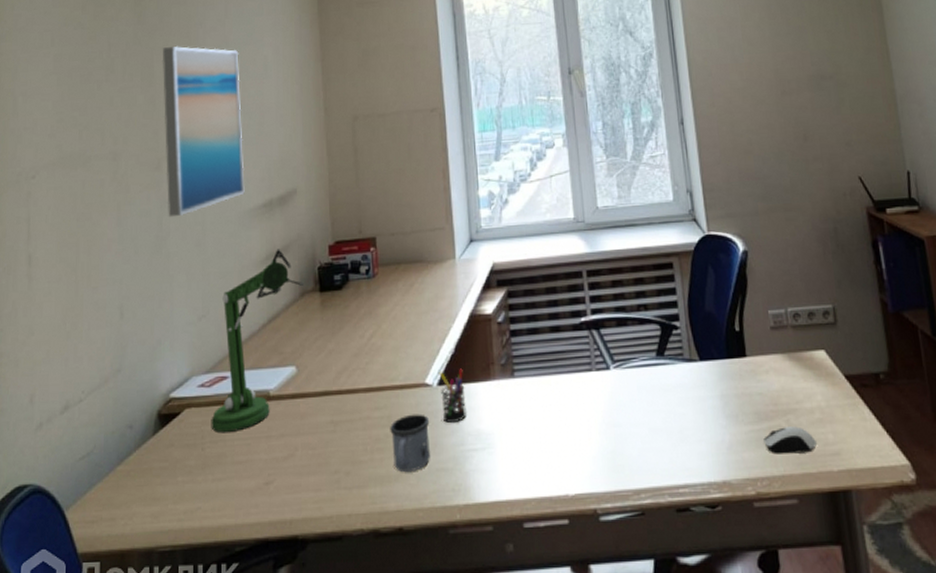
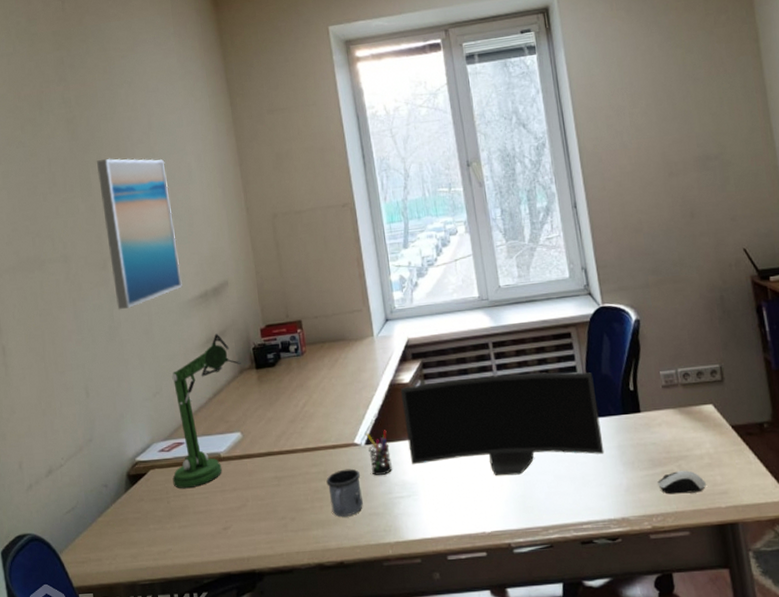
monitor: none [481,307,706,428] -> present [400,372,605,476]

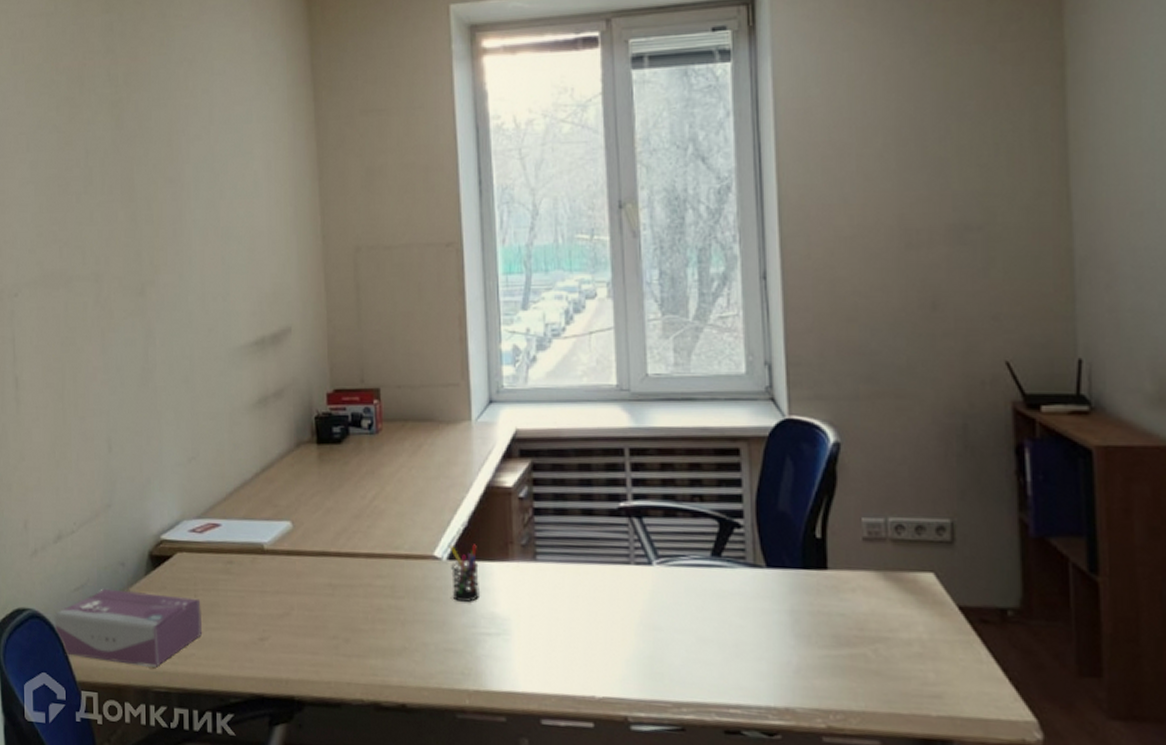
tissue box: none [51,504,176,567] -> present [54,588,202,667]
wall art: present [97,158,182,310] -> none [142,155,235,349]
desk lamp: present [172,333,241,489] -> none [203,392,299,583]
mug: present [326,468,363,517] -> none [393,587,438,648]
monitor: present [400,372,605,476] -> none [499,491,770,629]
computer mouse: present [658,470,706,495] -> none [842,657,911,691]

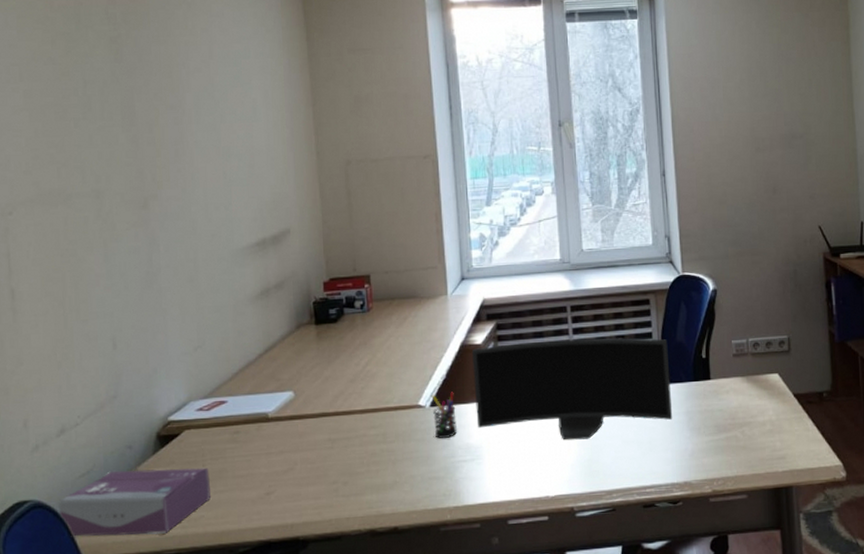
monitor: none [499,491,770,629] -> present [471,338,673,441]

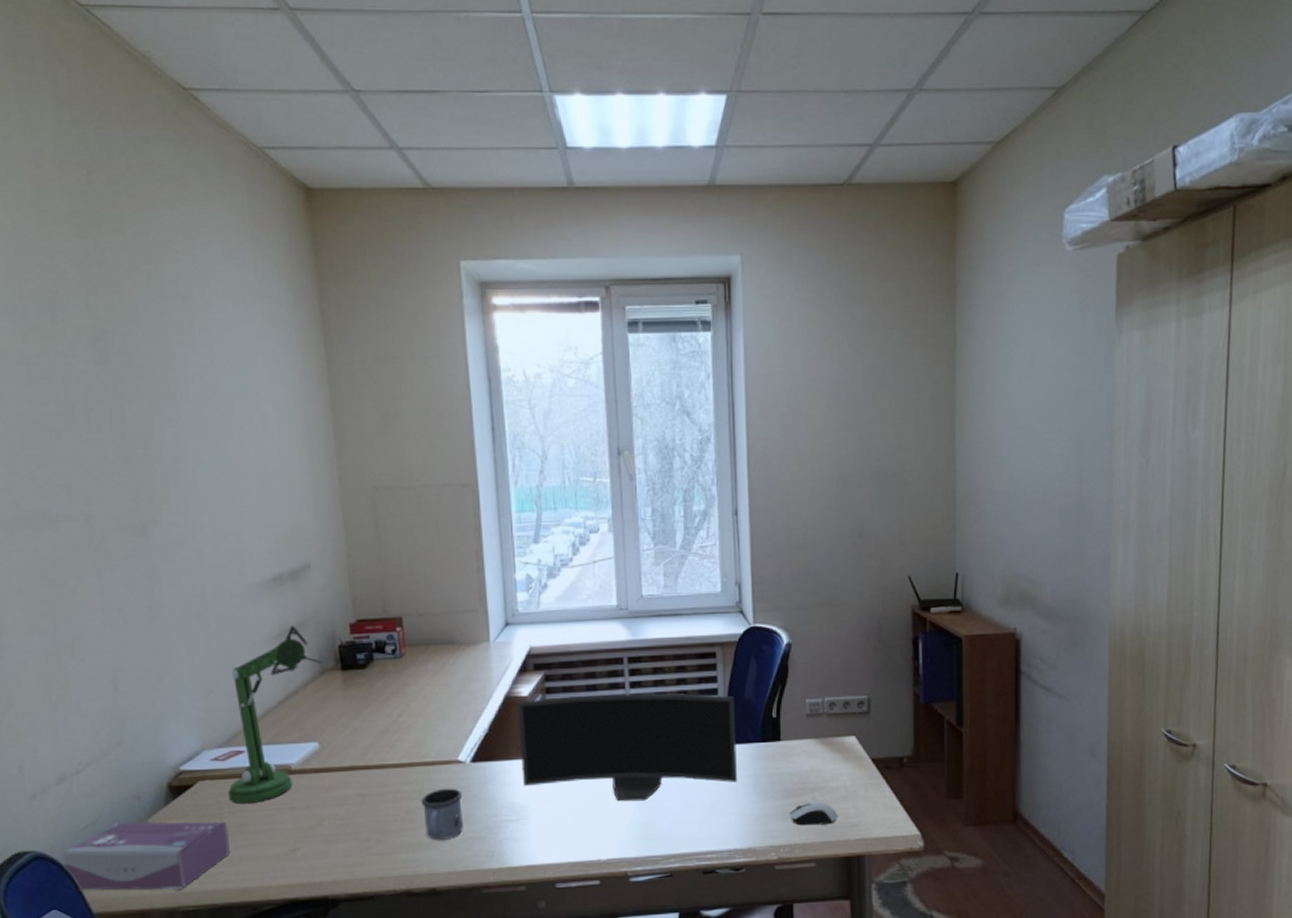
desk lamp: none [210,285,299,451] -> present [228,625,323,805]
mug: none [385,431,423,481] -> present [421,788,463,840]
pen holder: present [431,392,457,439] -> none [472,747,500,797]
computer mouse: none [721,436,766,459] -> present [790,802,838,826]

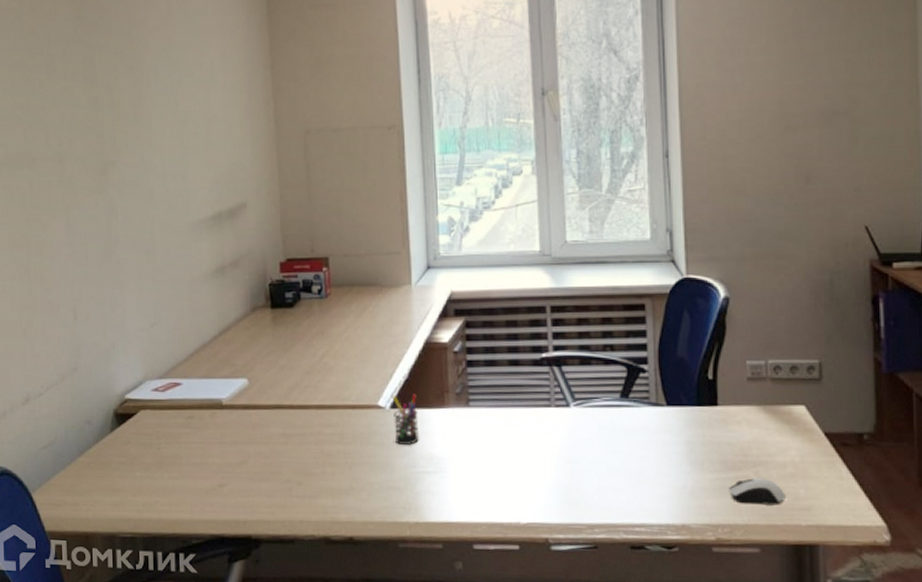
tissue box: present [62,821,230,891] -> none [23,445,165,515]
desk lamp: present [228,625,323,805] -> none [165,262,254,436]
mug: present [421,788,463,840] -> none [341,433,382,487]
pen holder: none [472,747,500,797] -> present [392,394,419,446]
monitor: present [516,693,738,802] -> none [436,344,670,462]

